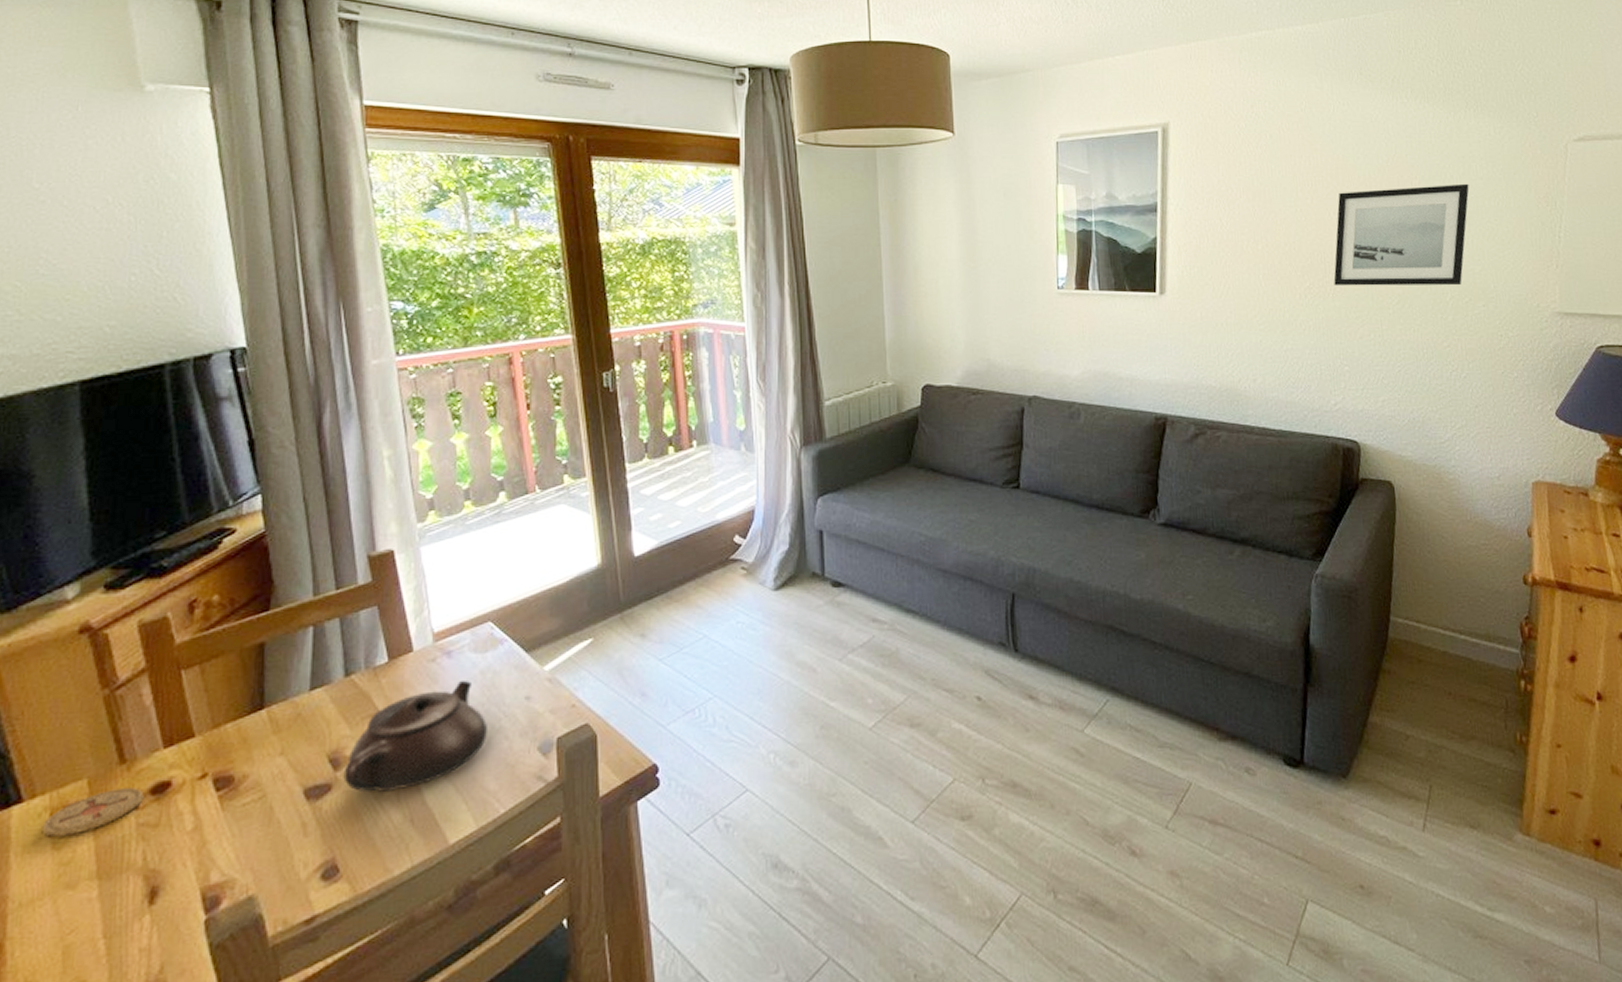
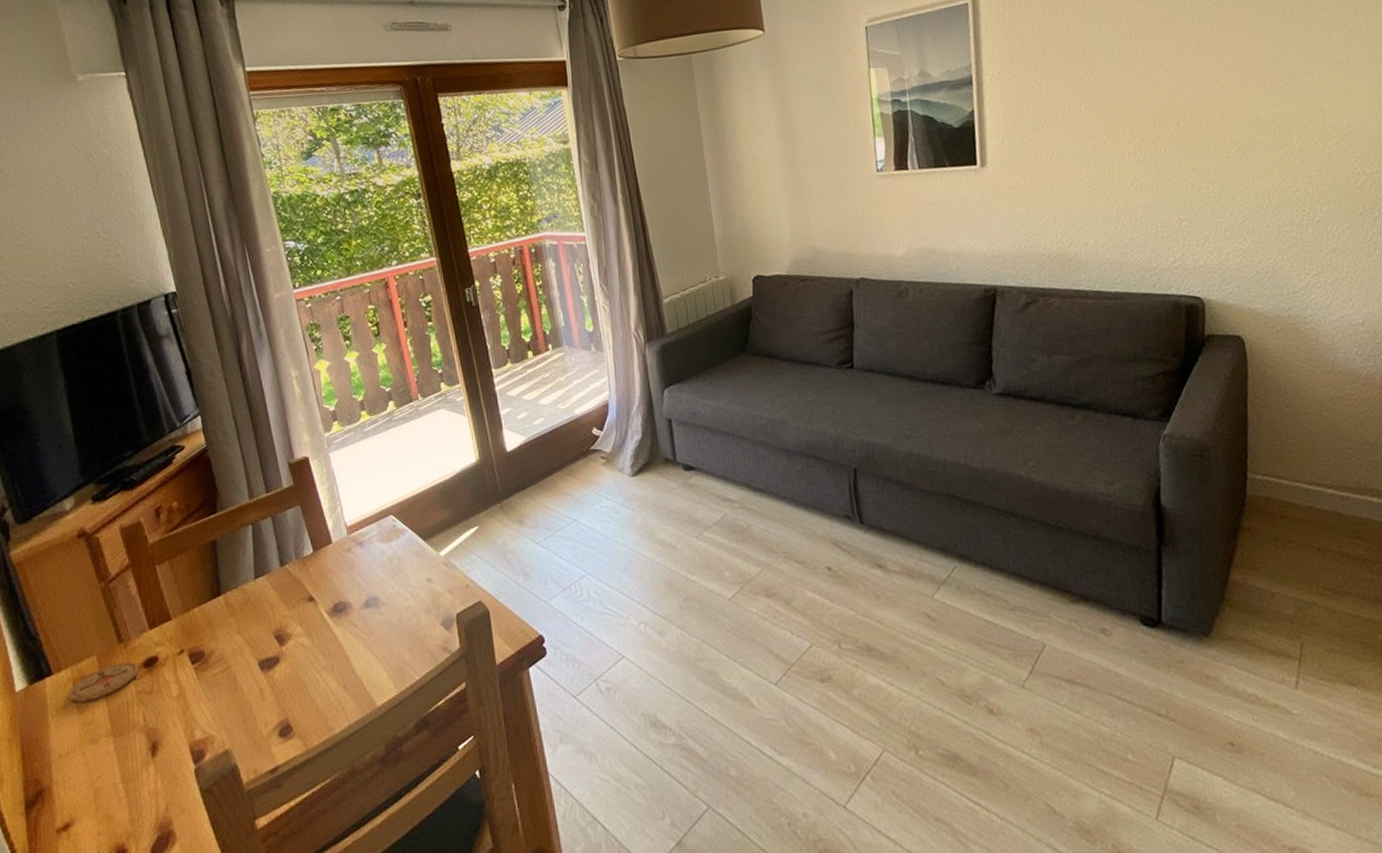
teapot: present [343,679,489,793] -> none [287,566,399,664]
wall art: present [1333,183,1469,286] -> none [1164,16,1313,140]

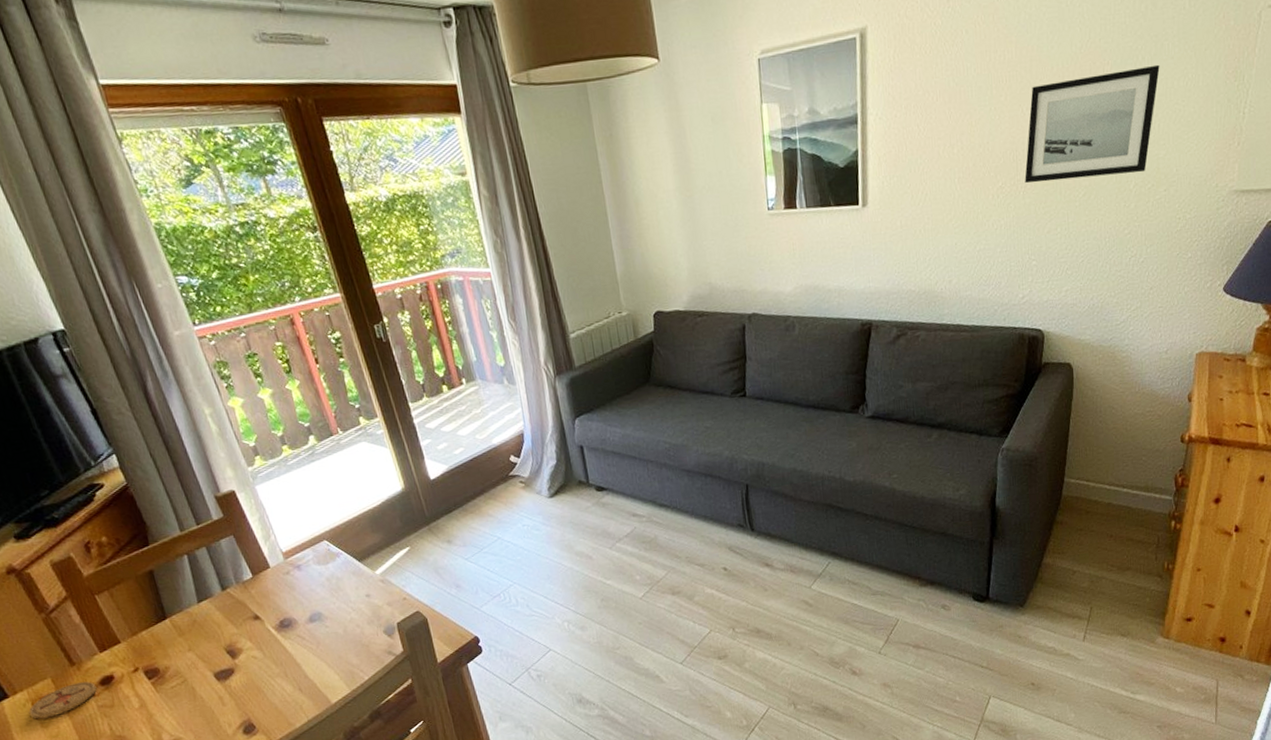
wall art: none [1164,16,1313,140] -> present [1024,64,1160,184]

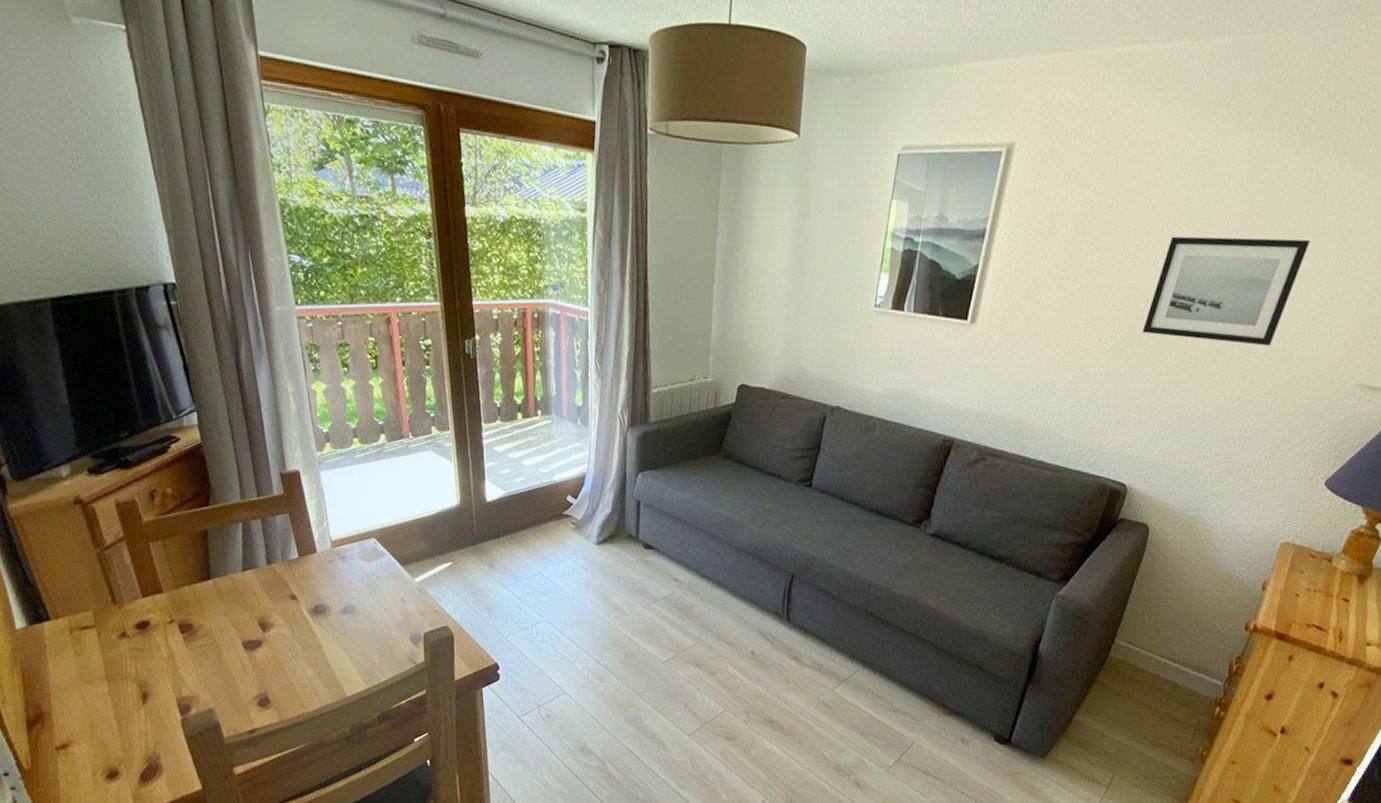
coaster: present [29,681,97,719] -> none [65,621,132,648]

